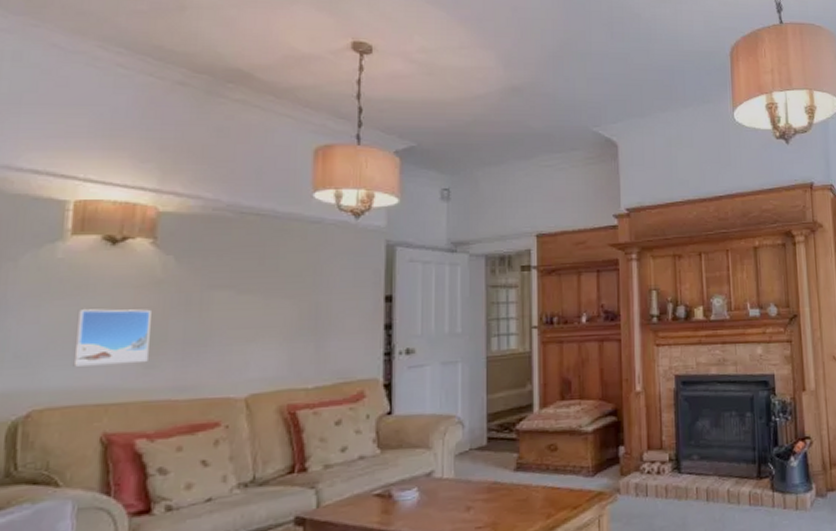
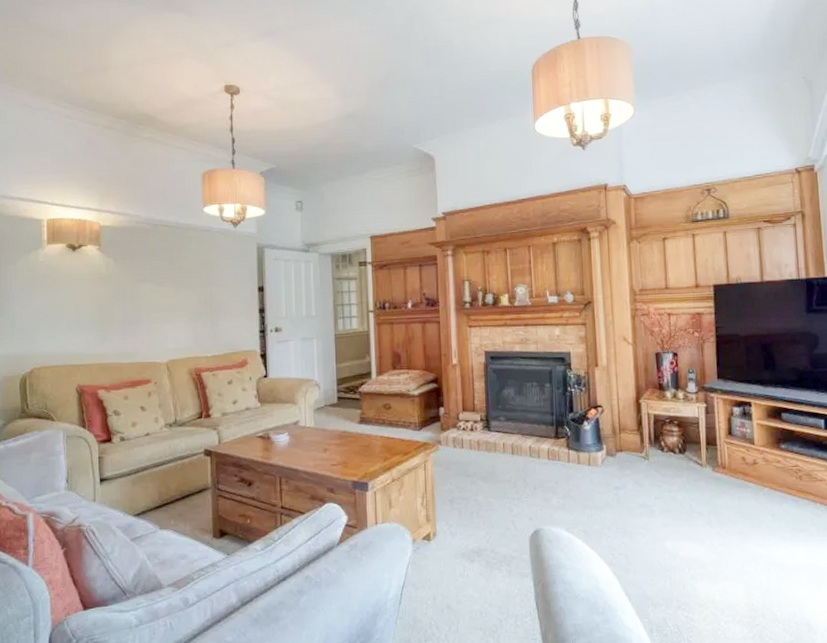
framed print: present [73,309,151,367] -> none [55,297,102,338]

